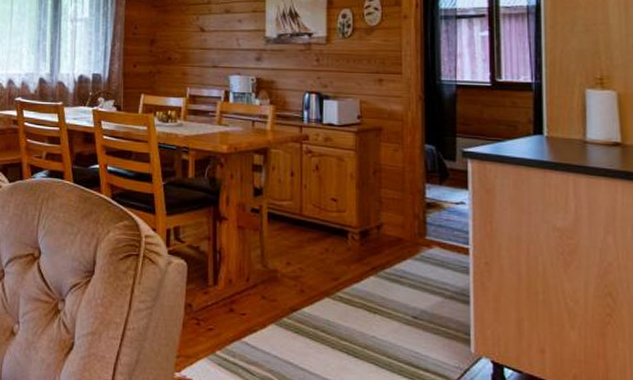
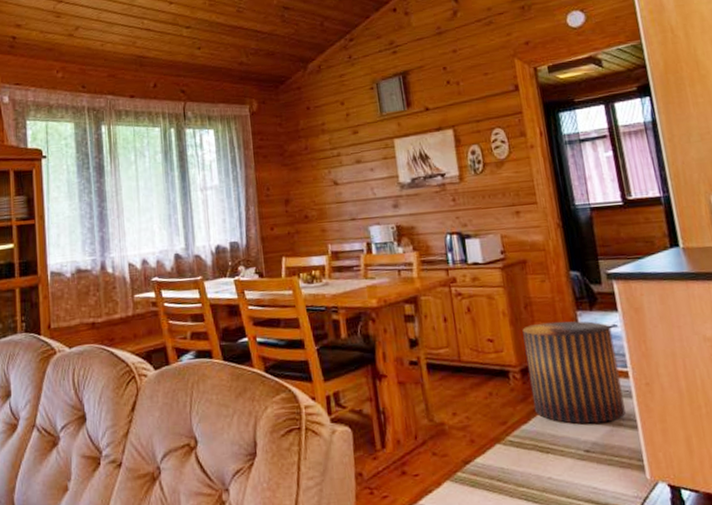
stool: none [368,190,460,294] -> present [522,321,626,424]

